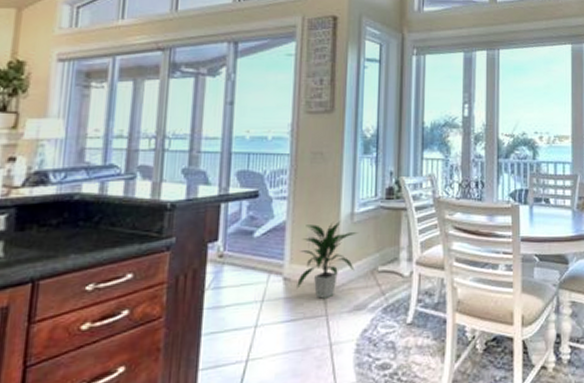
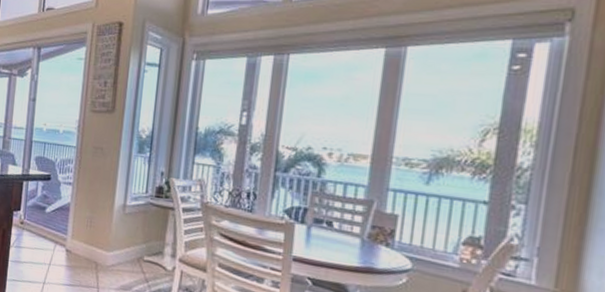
indoor plant: present [297,221,359,299] -> none [76,209,129,274]

